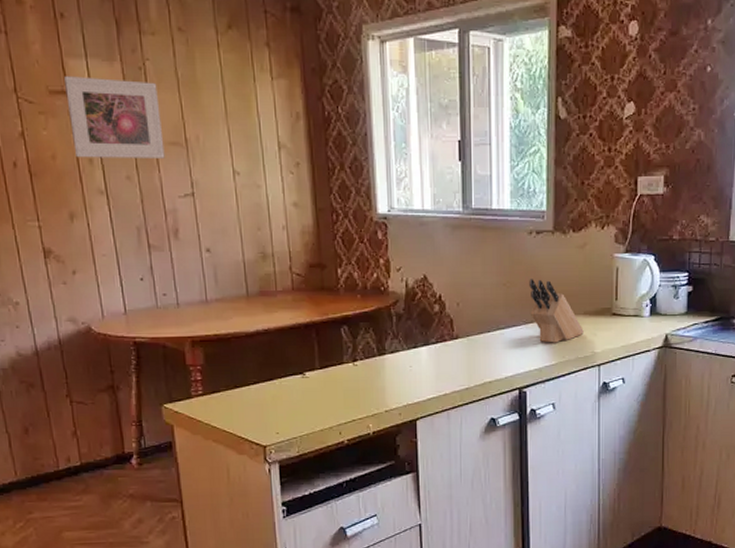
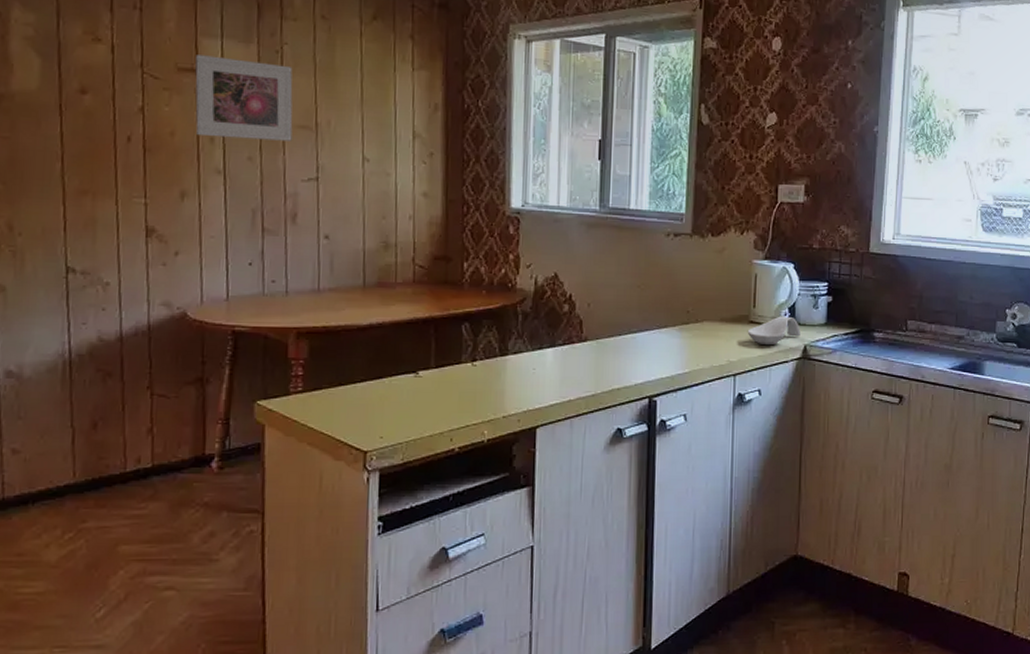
knife block: present [529,279,584,343] -> none [664,282,720,350]
spoon rest: none [610,307,662,336] -> present [747,316,801,346]

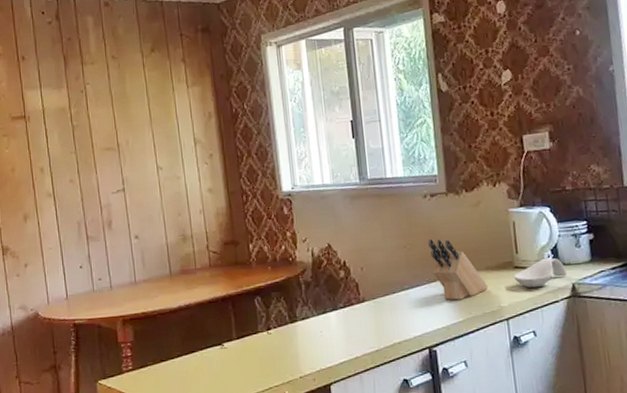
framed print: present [195,55,293,141] -> none [24,101,101,169]
knife block: none [664,282,720,350] -> present [428,239,488,300]

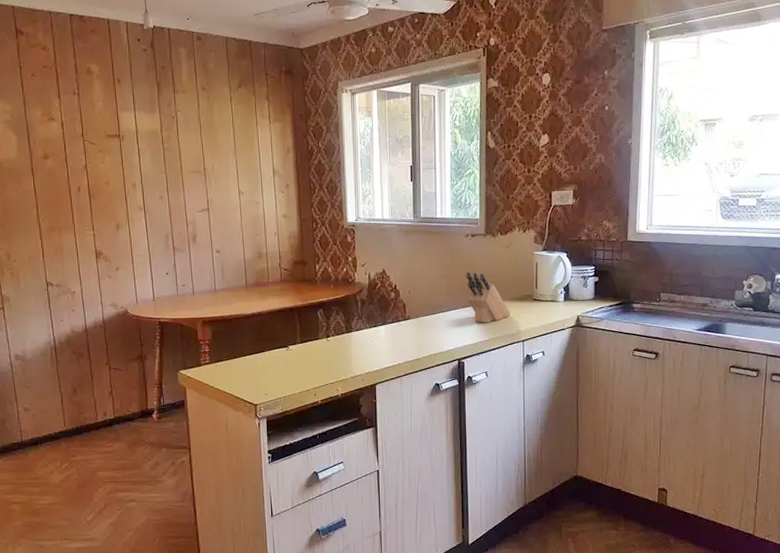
spoon rest: present [513,258,567,288] -> none [531,294,574,318]

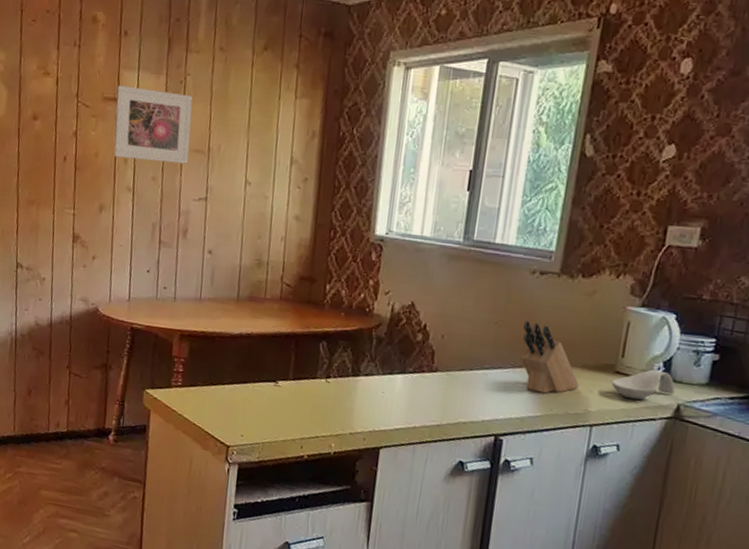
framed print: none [118,124,189,184] -> present [114,86,193,164]
spoon rest: none [531,294,574,318] -> present [611,369,675,400]

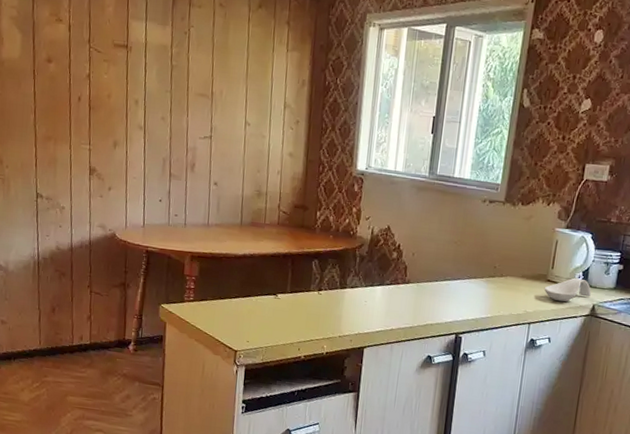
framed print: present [114,86,193,164] -> none [125,34,197,106]
knife block: present [520,321,579,394] -> none [475,240,520,299]

